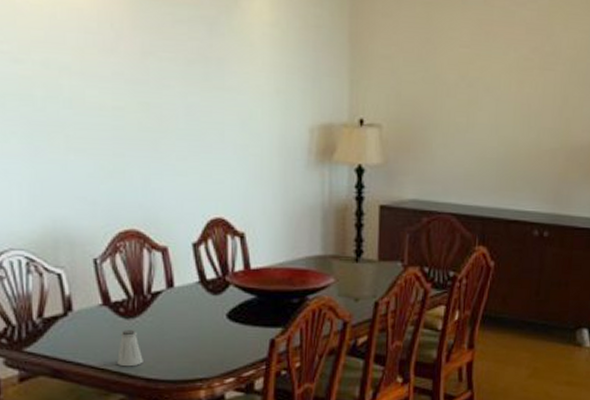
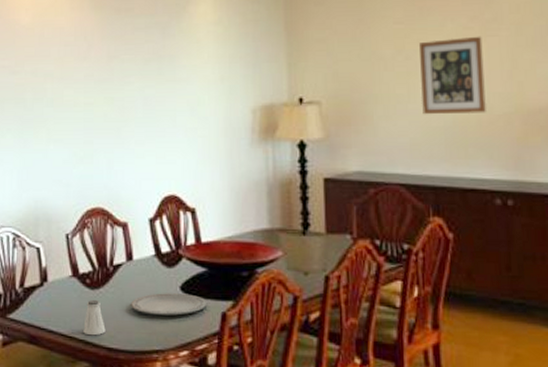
plate: none [172,321,256,343] -> present [131,293,208,316]
wall art: none [479,68,540,147] -> present [419,36,486,115]

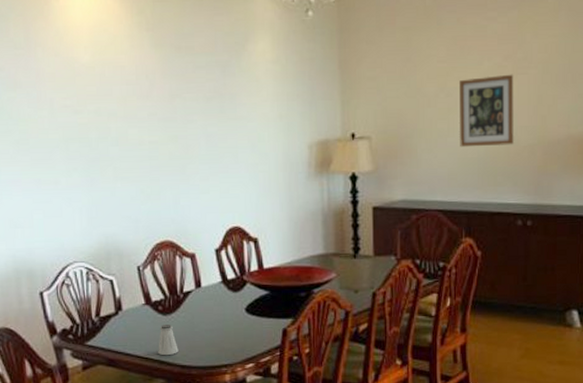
plate: present [131,293,208,316] -> none [201,314,270,334]

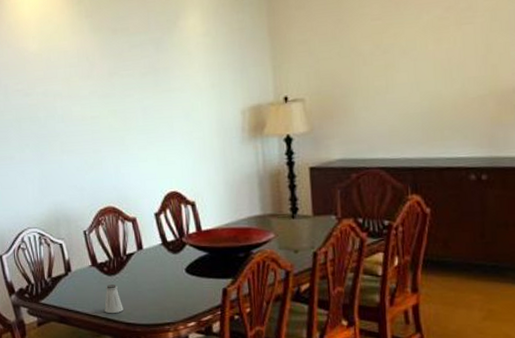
wall art: present [459,74,514,147] -> none [396,25,461,103]

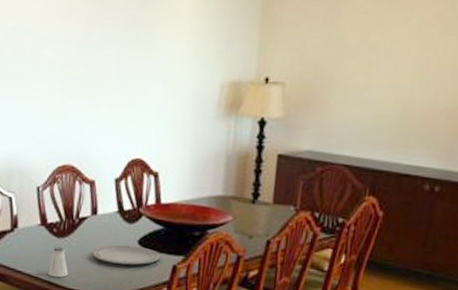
plate: none [143,274,210,294] -> present [92,245,161,265]

